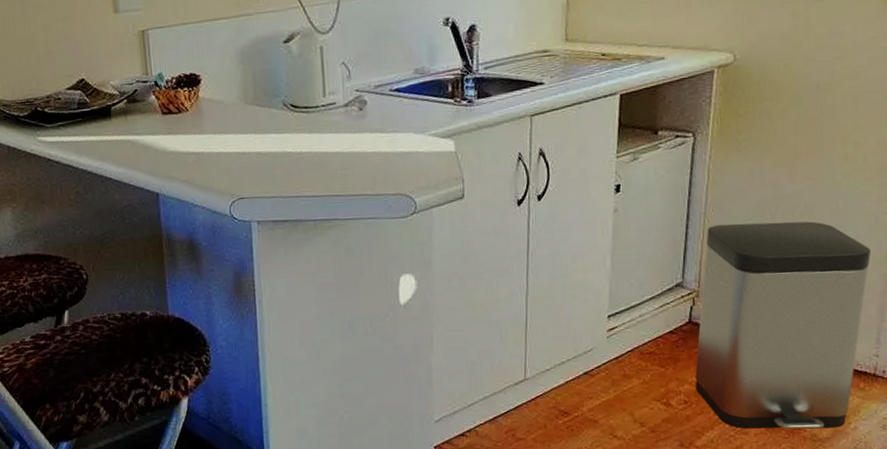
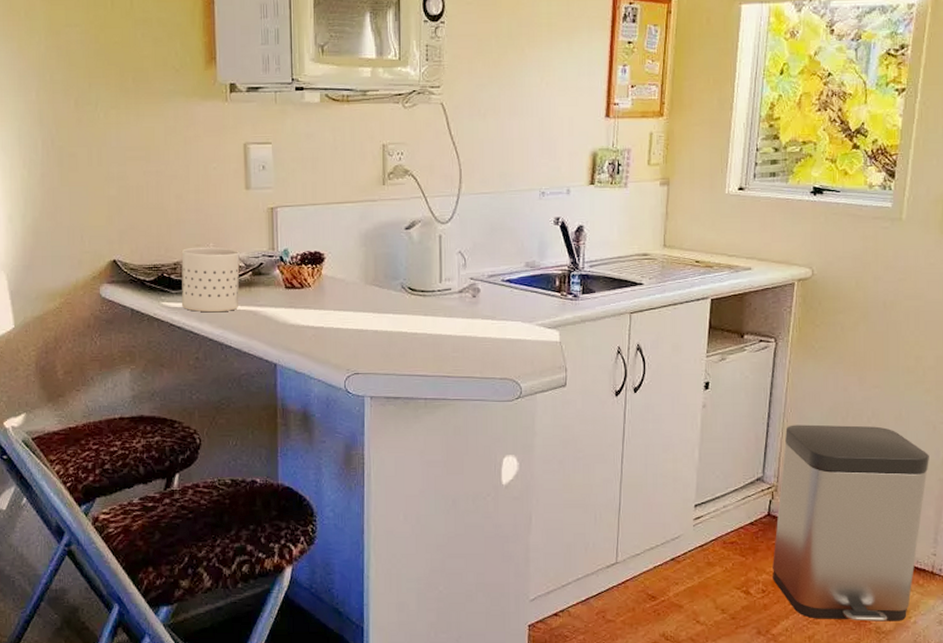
mug: none [53,76,116,145] -> present [181,246,240,313]

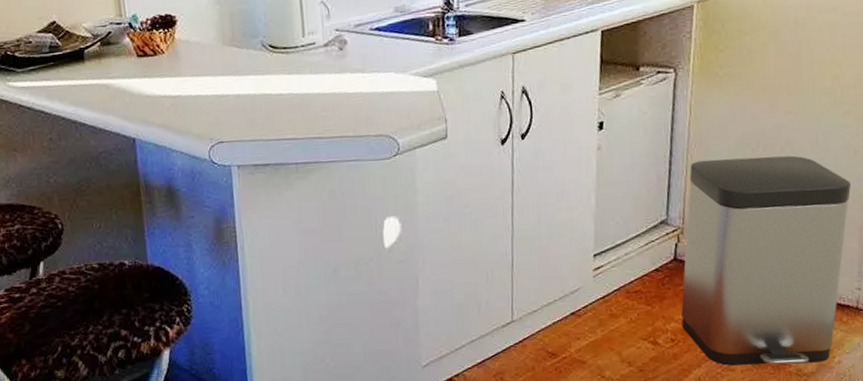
mug: present [181,246,240,313] -> none [23,18,90,90]

